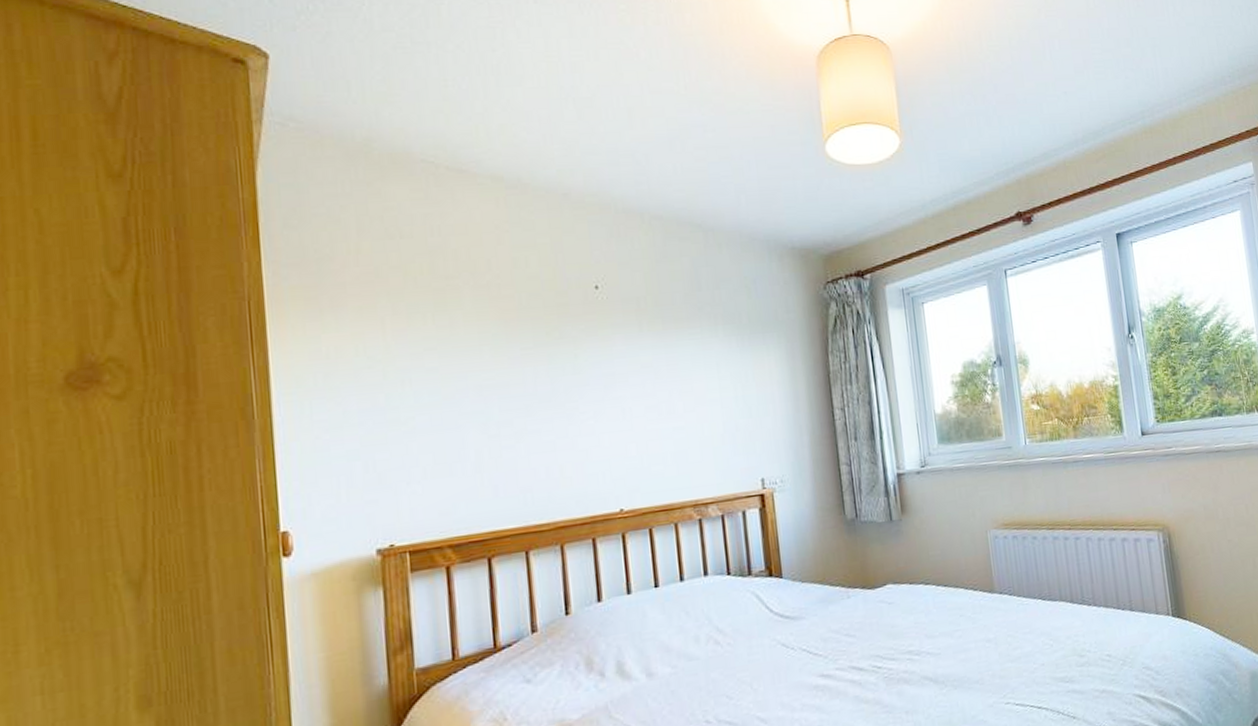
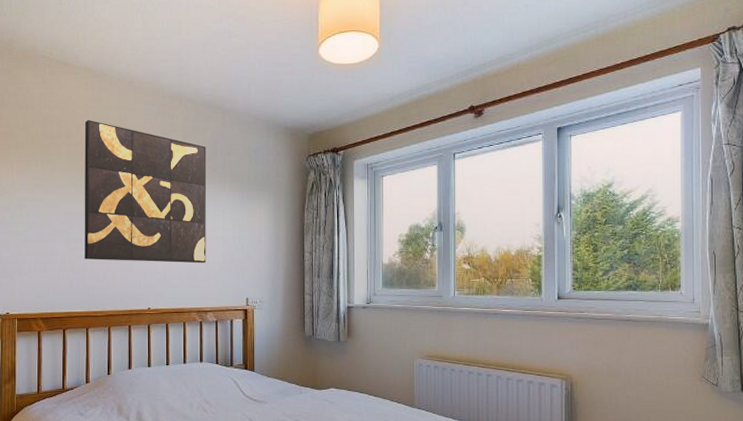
wall art: none [498,248,700,451] -> present [84,119,207,264]

